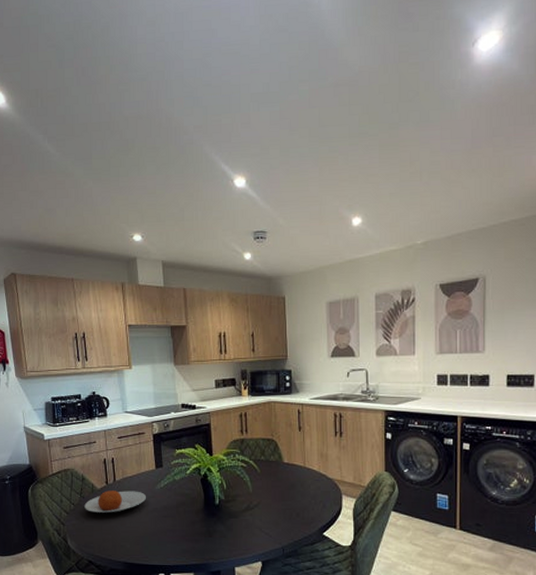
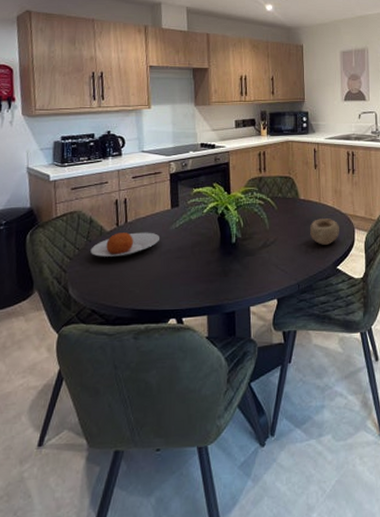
bowl: none [295,483,326,510] -> present [310,218,339,245]

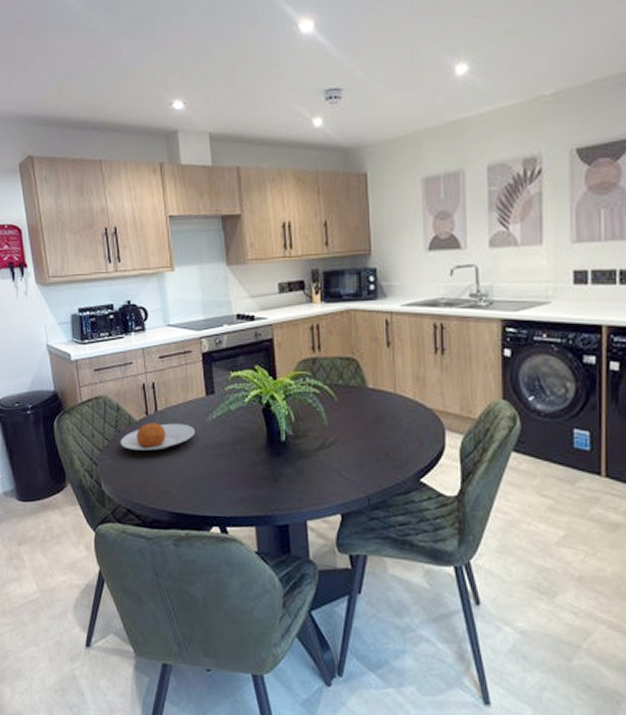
bowl: present [310,218,339,245] -> none [382,414,423,450]

